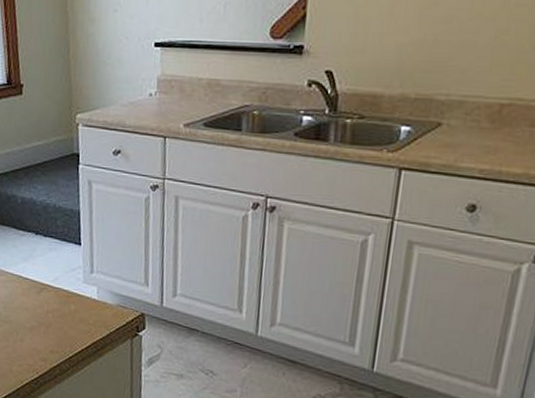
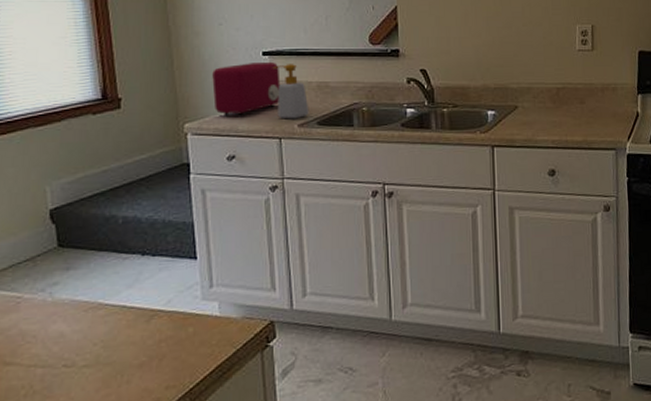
toaster: none [104,53,171,111] -> present [212,61,281,116]
soap bottle: none [164,57,197,118] -> present [273,64,309,119]

